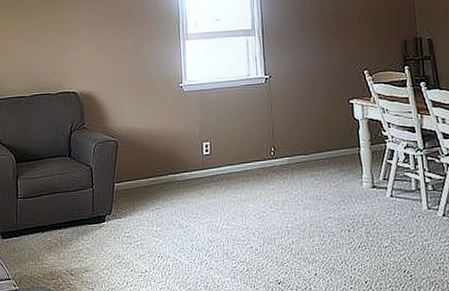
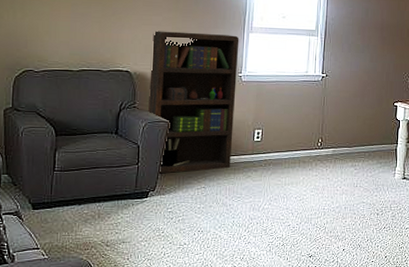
bookcase: none [94,44,183,196] -> present [147,31,240,174]

